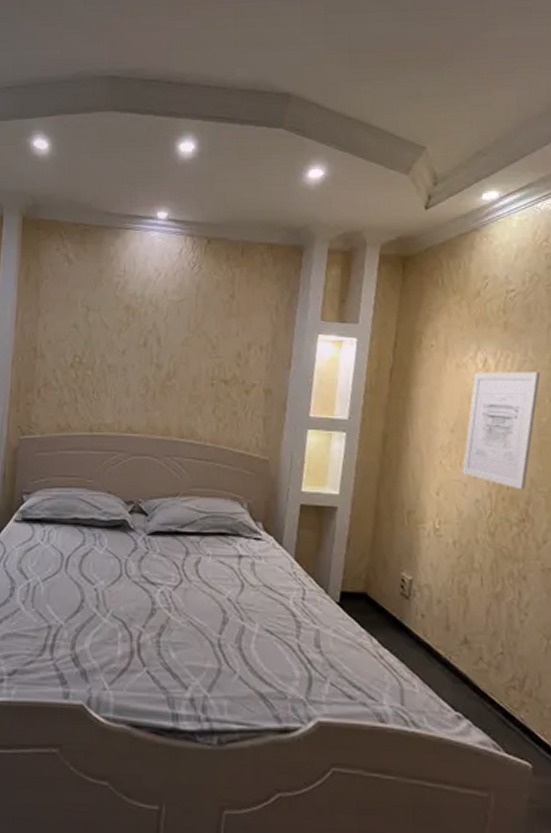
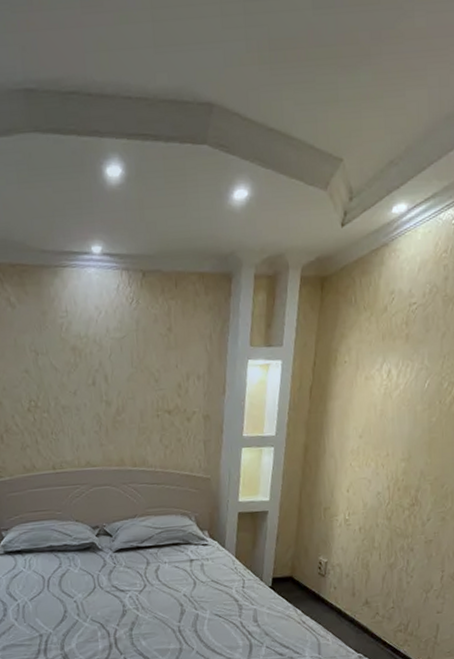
wall art: present [462,372,541,490] -> none [367,377,433,481]

